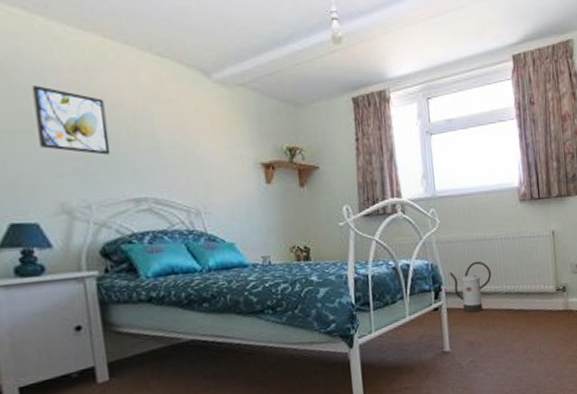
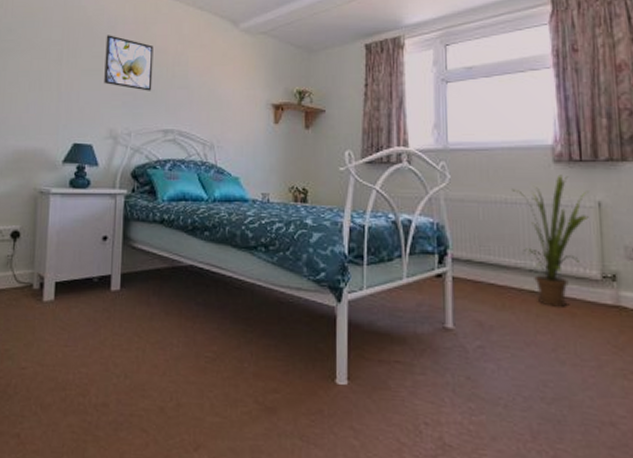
watering can: present [449,261,492,313] -> none [457,226,512,288]
house plant: none [489,211,546,320] -> present [511,174,589,309]

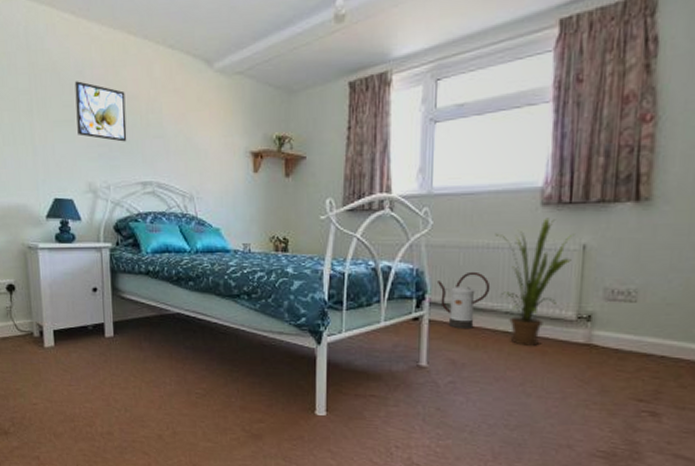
watering can: none [457,226,512,288] -> present [436,271,491,330]

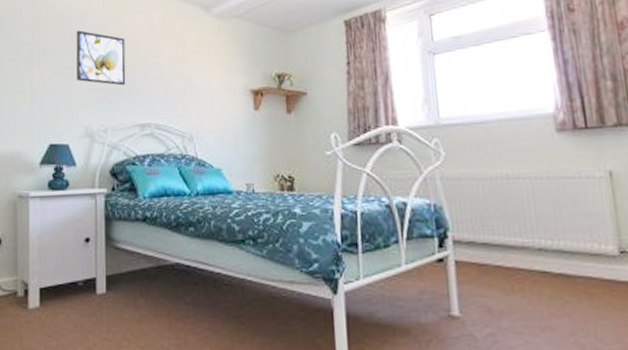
watering can: present [436,271,491,330] -> none [457,204,518,271]
house plant: present [495,217,575,347] -> none [512,144,600,289]

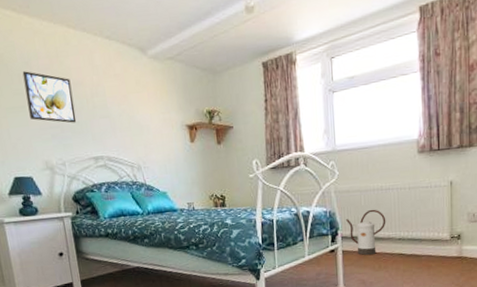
watering can: none [457,204,518,271] -> present [345,209,386,256]

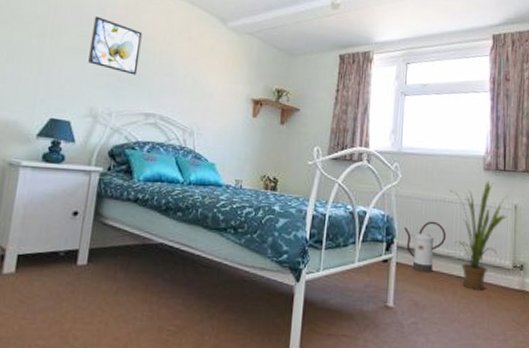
house plant: none [386,162,444,264] -> present [449,180,509,292]

